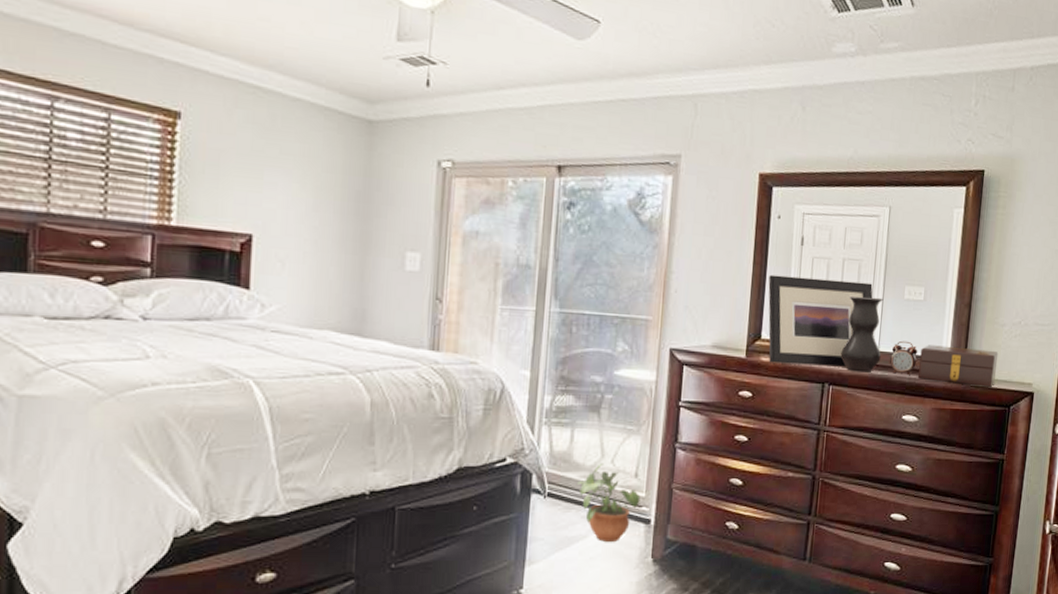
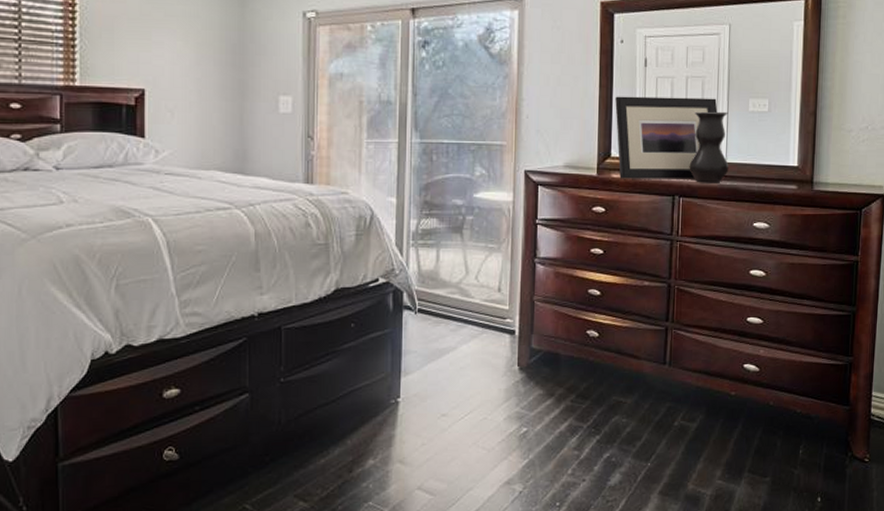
potted plant: present [576,463,641,542] -> none [444,280,504,352]
alarm clock: present [890,340,917,376] -> none [738,151,765,185]
jewelry box: present [918,345,998,388] -> none [767,154,847,192]

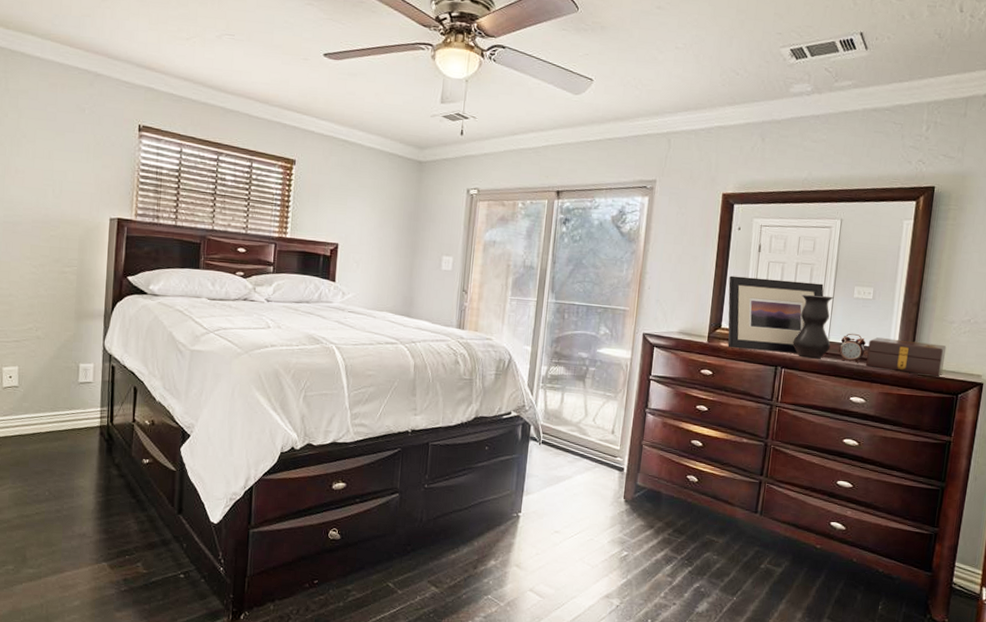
alarm clock: none [738,151,765,185] -> present [839,333,866,363]
jewelry box: none [767,154,847,192] -> present [866,337,947,378]

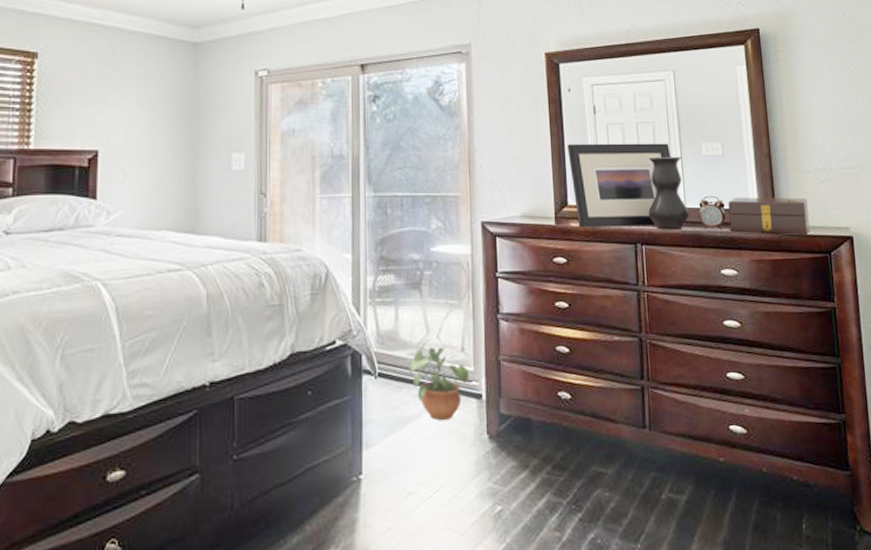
potted plant: none [564,420,616,483] -> present [405,339,469,420]

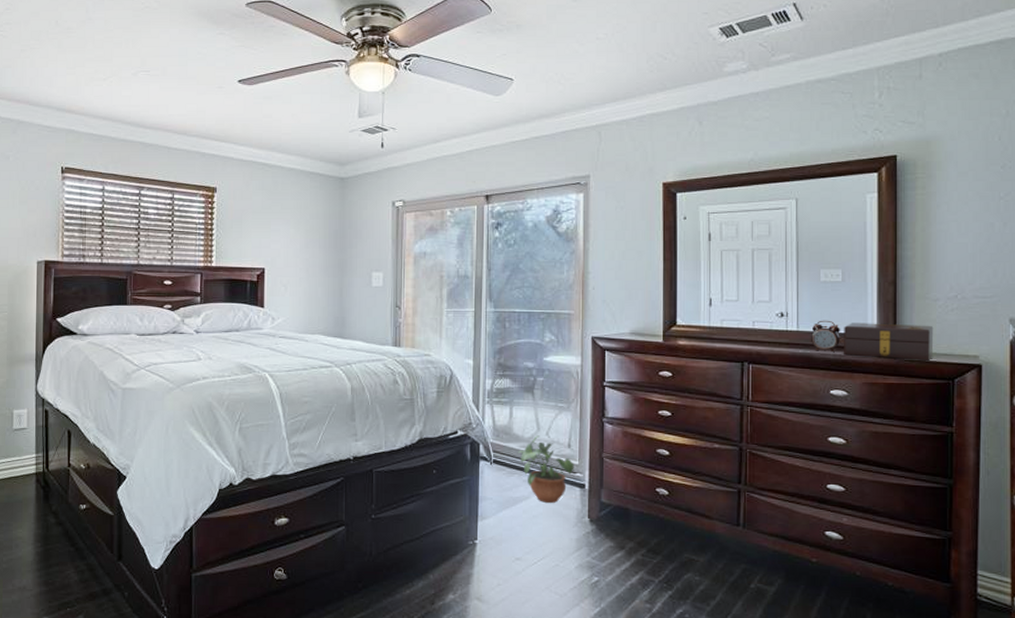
picture frame: present [567,143,671,228] -> none [680,268,787,347]
vase: present [647,156,689,230] -> none [758,282,801,351]

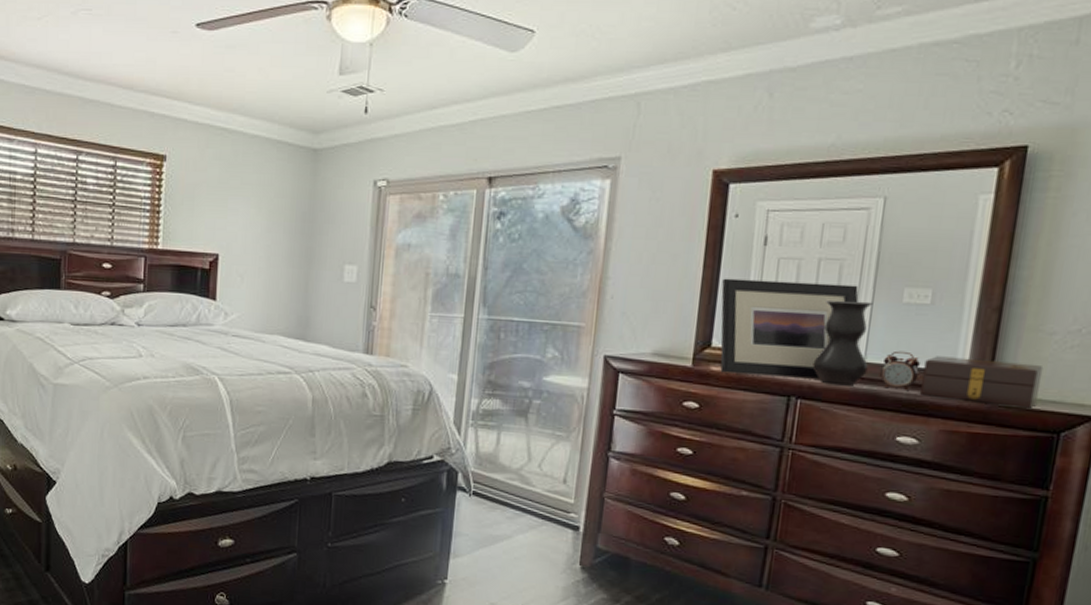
potted plant: present [517,435,574,503] -> none [501,467,569,545]
picture frame: none [680,268,787,347] -> present [720,278,859,379]
vase: none [758,282,801,351] -> present [812,300,873,386]

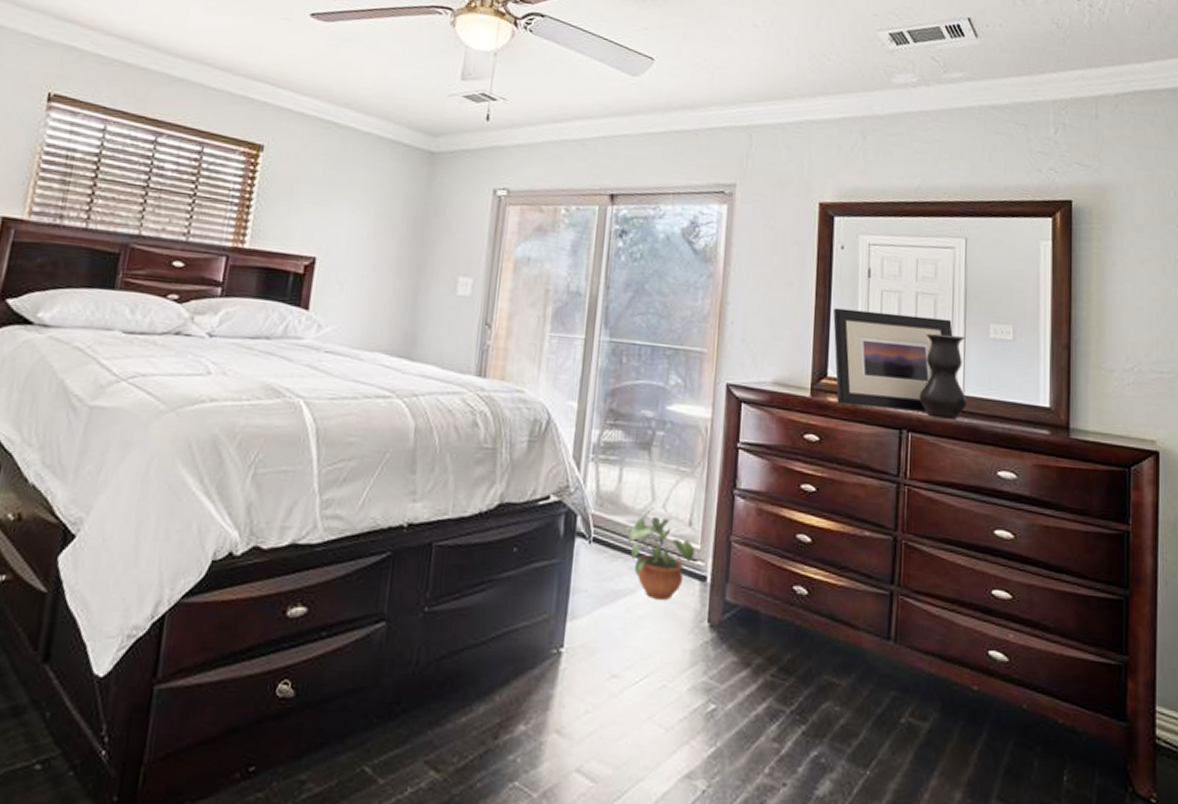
potted plant: none [501,467,569,545] -> present [624,507,695,600]
alarm clock: present [880,350,920,392] -> none [978,384,1010,425]
jewelry box: present [920,356,1044,410] -> none [1013,390,1109,444]

